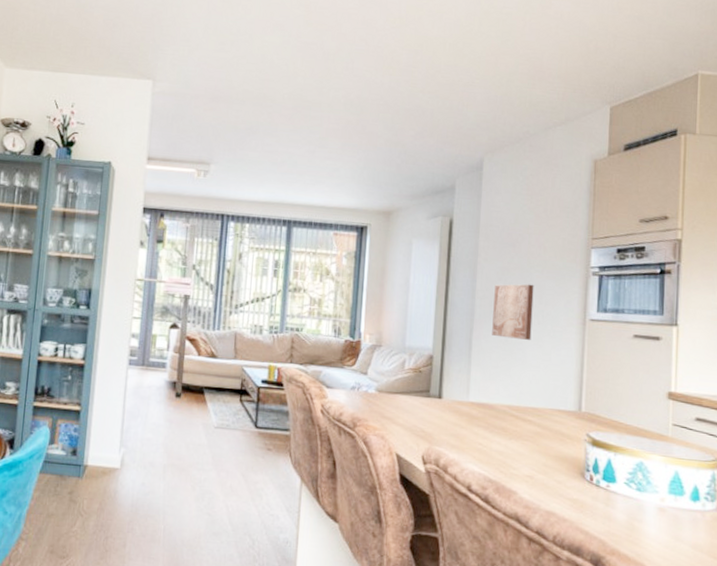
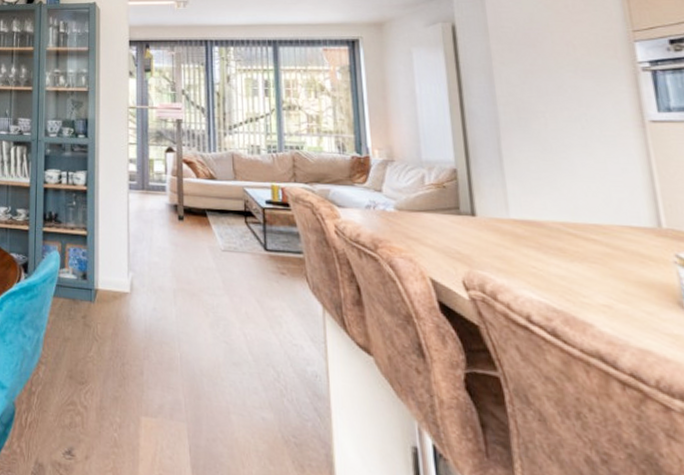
wall art: present [492,284,534,340] -> none [518,86,577,147]

